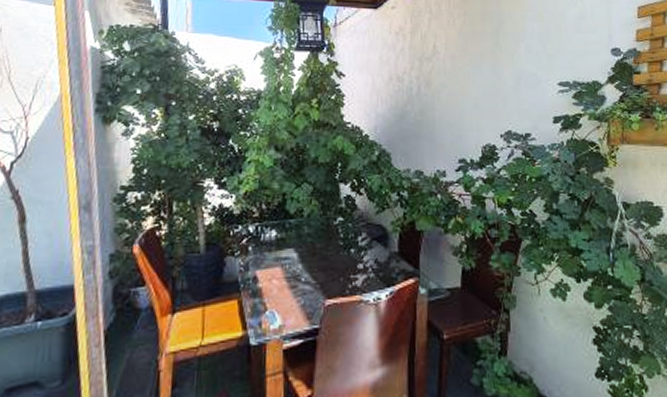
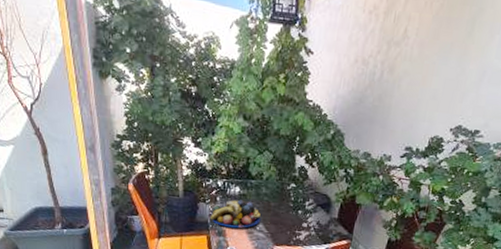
fruit bowl: none [240,245,306,284] -> present [209,199,261,228]

